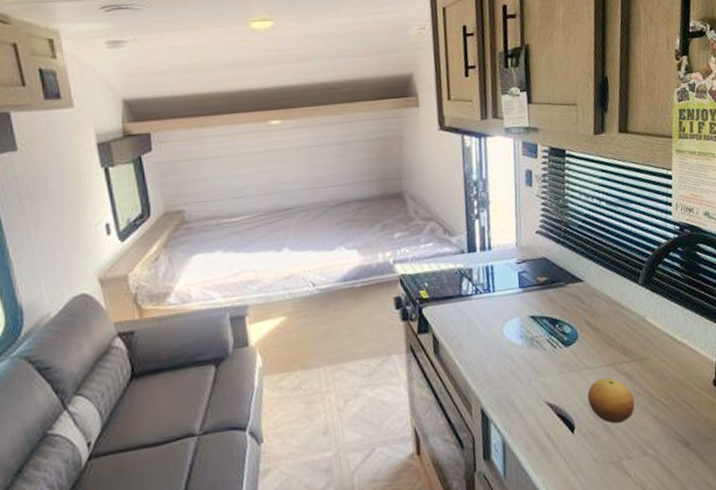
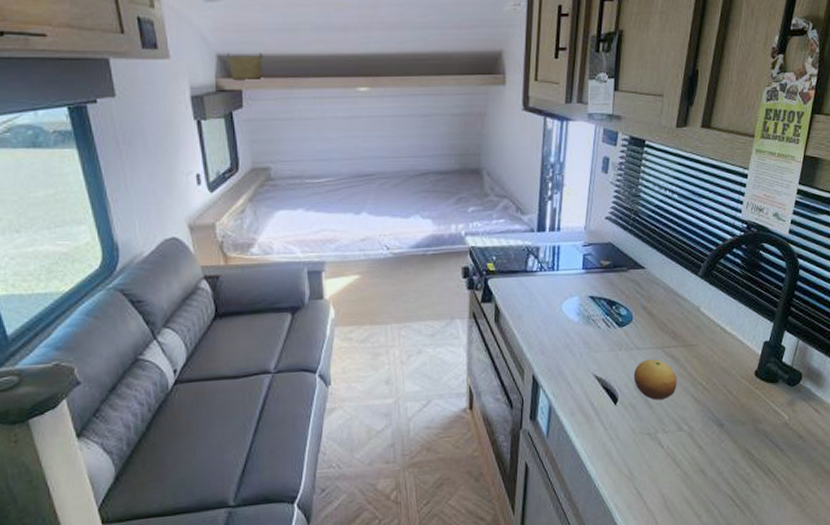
basket: none [133,95,171,124] -> present [226,54,263,81]

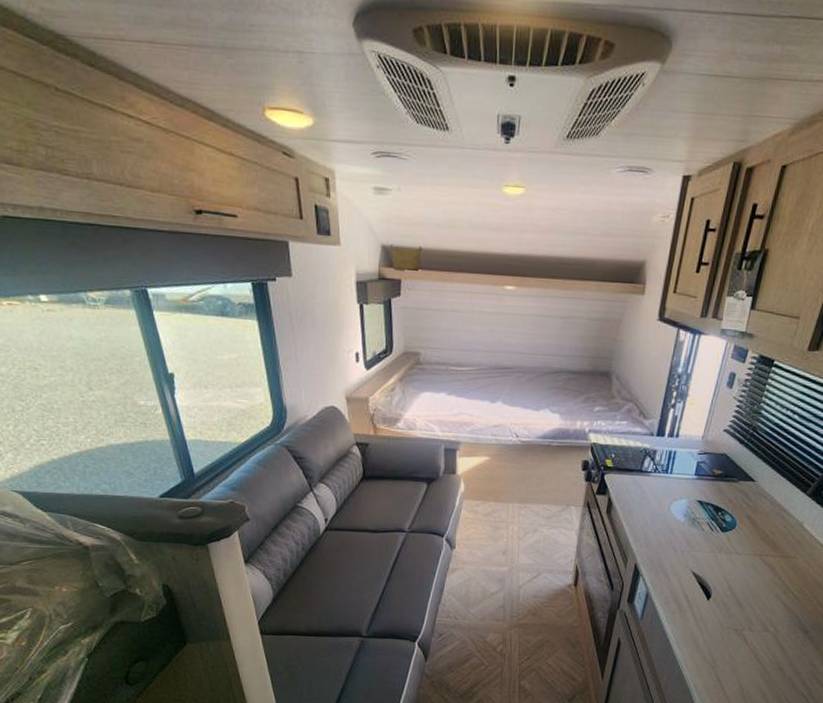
fruit: present [633,359,677,400] -> none [728,564,771,602]

